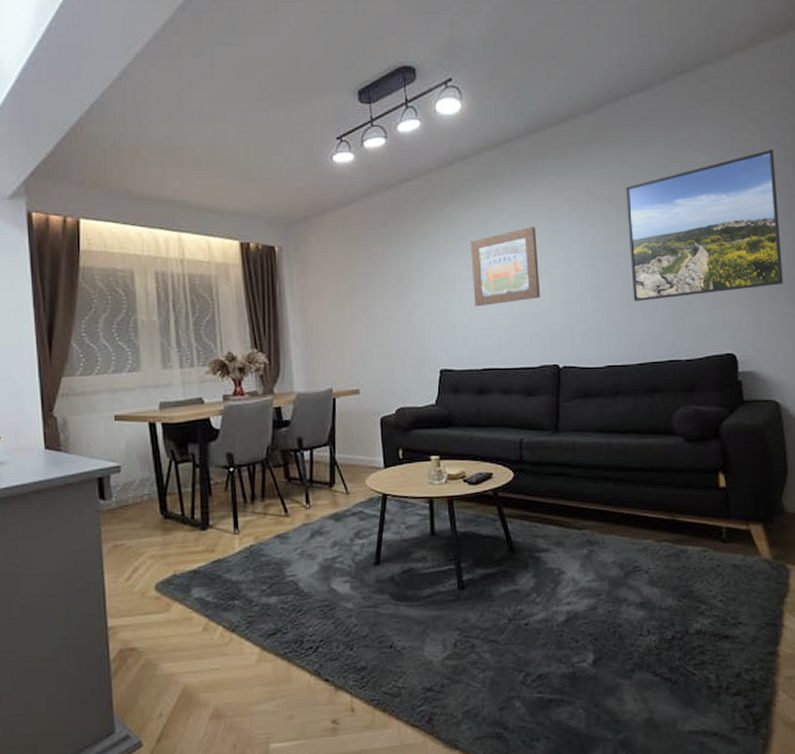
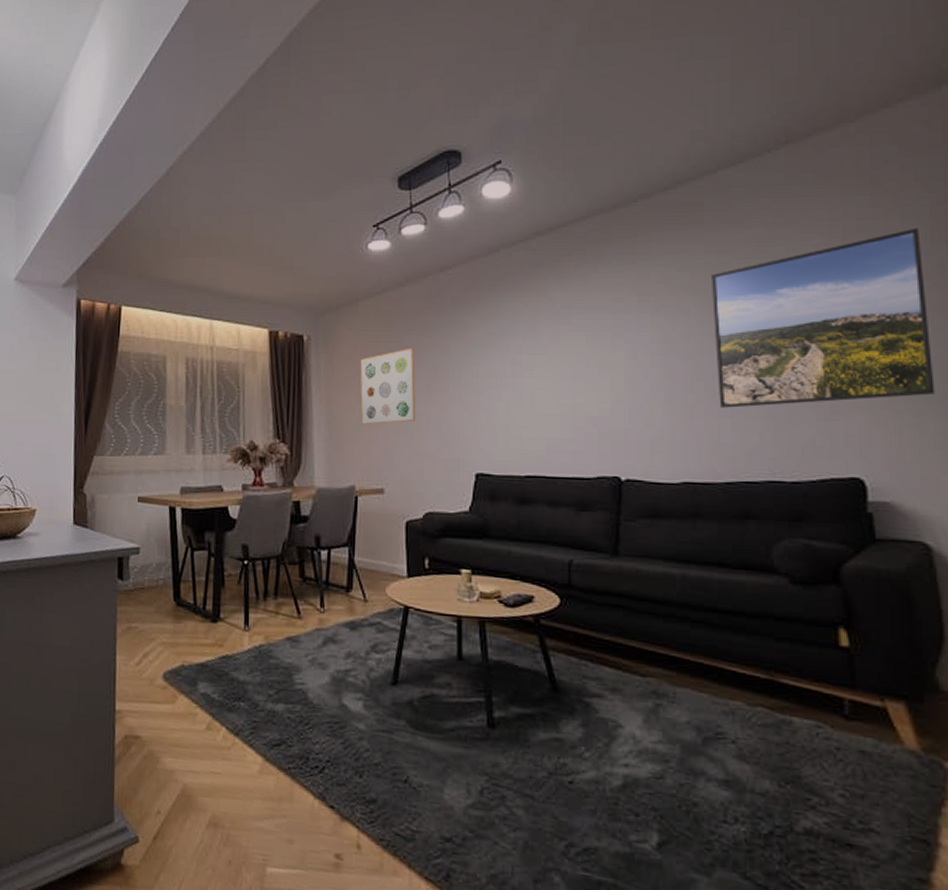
wall art: none [331,257,386,331] -> present [360,348,416,425]
wall art: present [471,227,541,307] -> none [516,319,600,406]

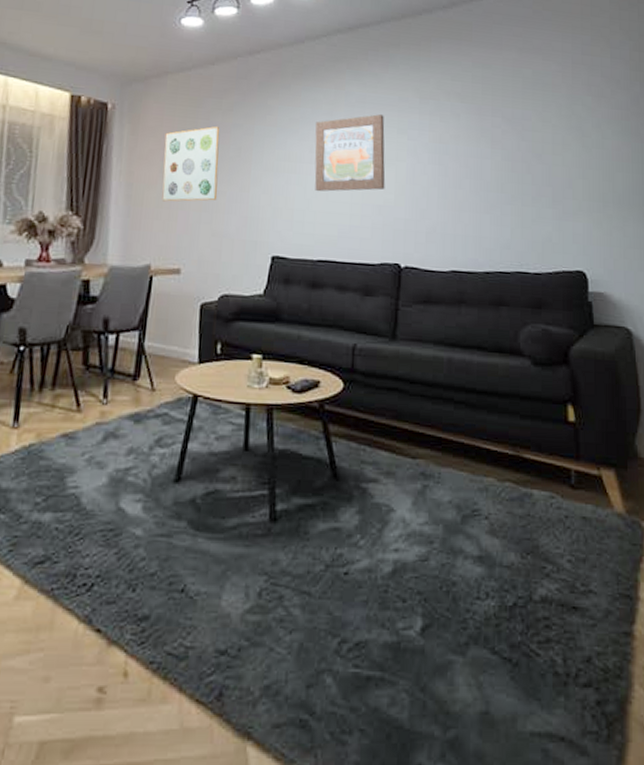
wall art: none [516,319,600,406] -> present [314,114,386,192]
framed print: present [710,228,935,408] -> none [476,67,634,205]

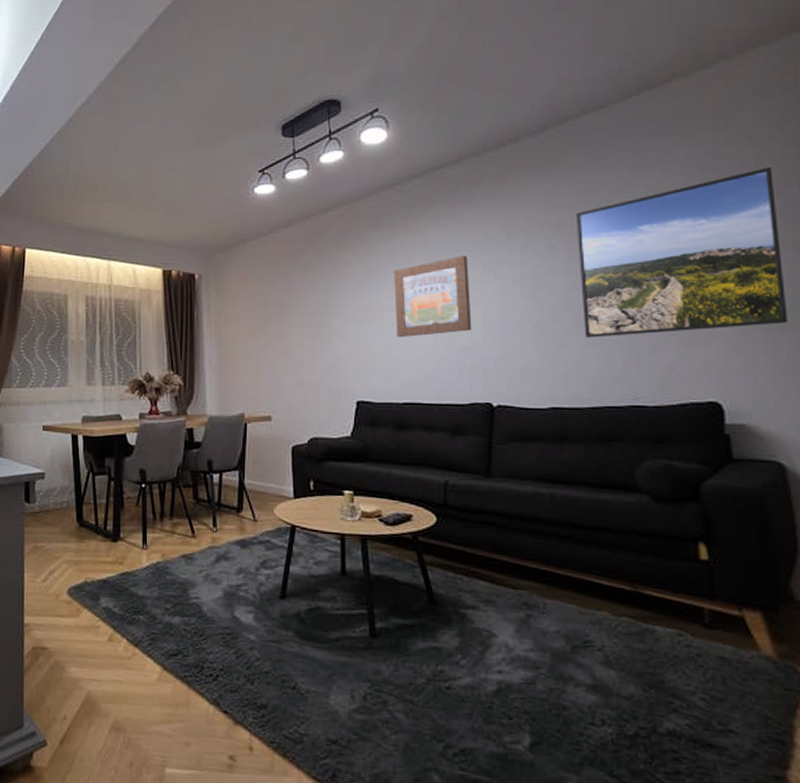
wall art: present [162,126,220,202] -> none [248,285,301,357]
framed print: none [476,67,634,205] -> present [575,167,788,338]

